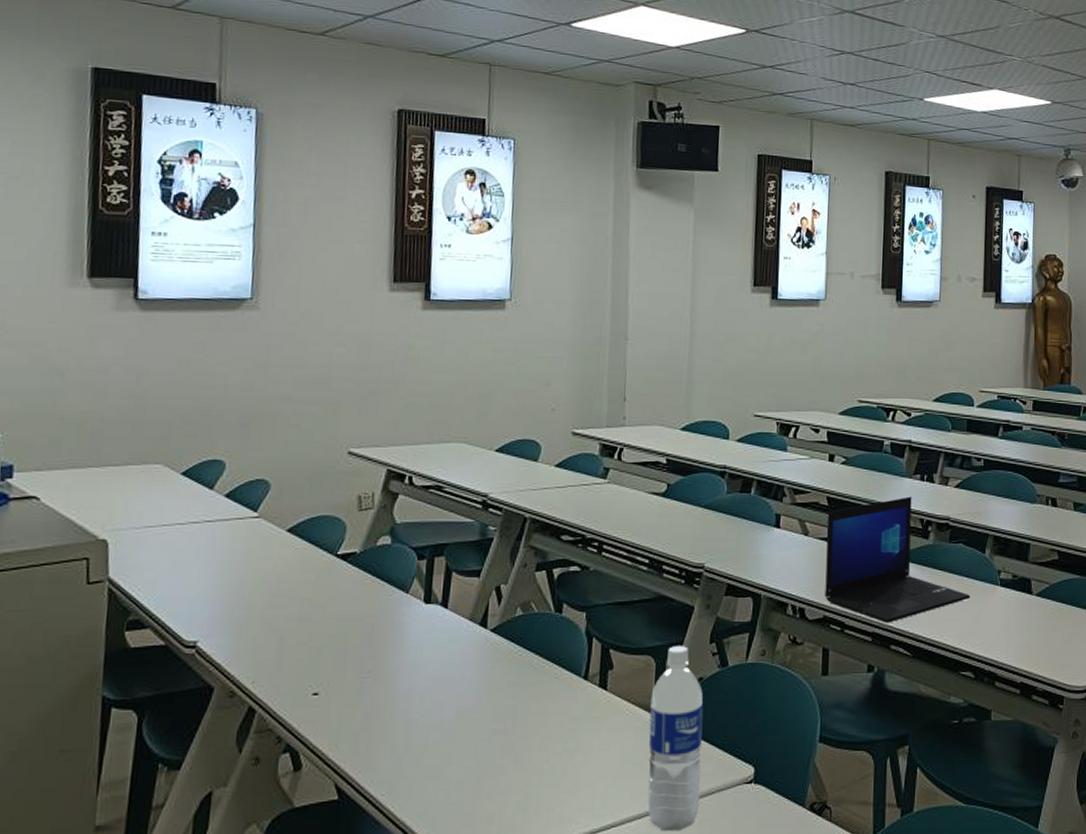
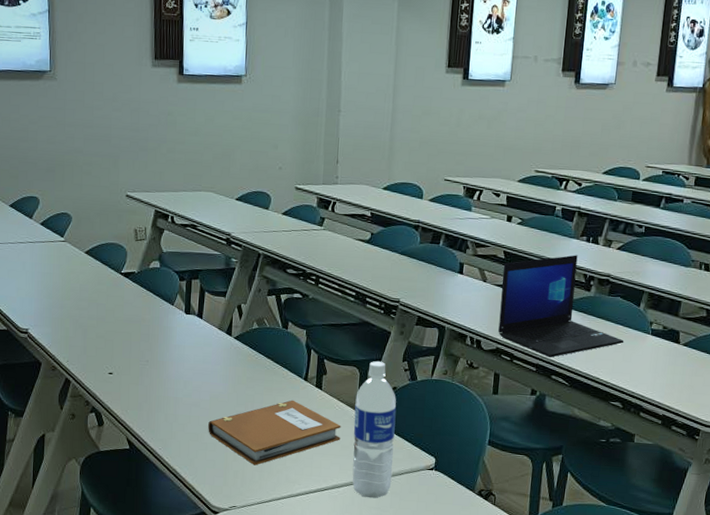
notebook: none [452,707,633,804] -> present [208,400,341,466]

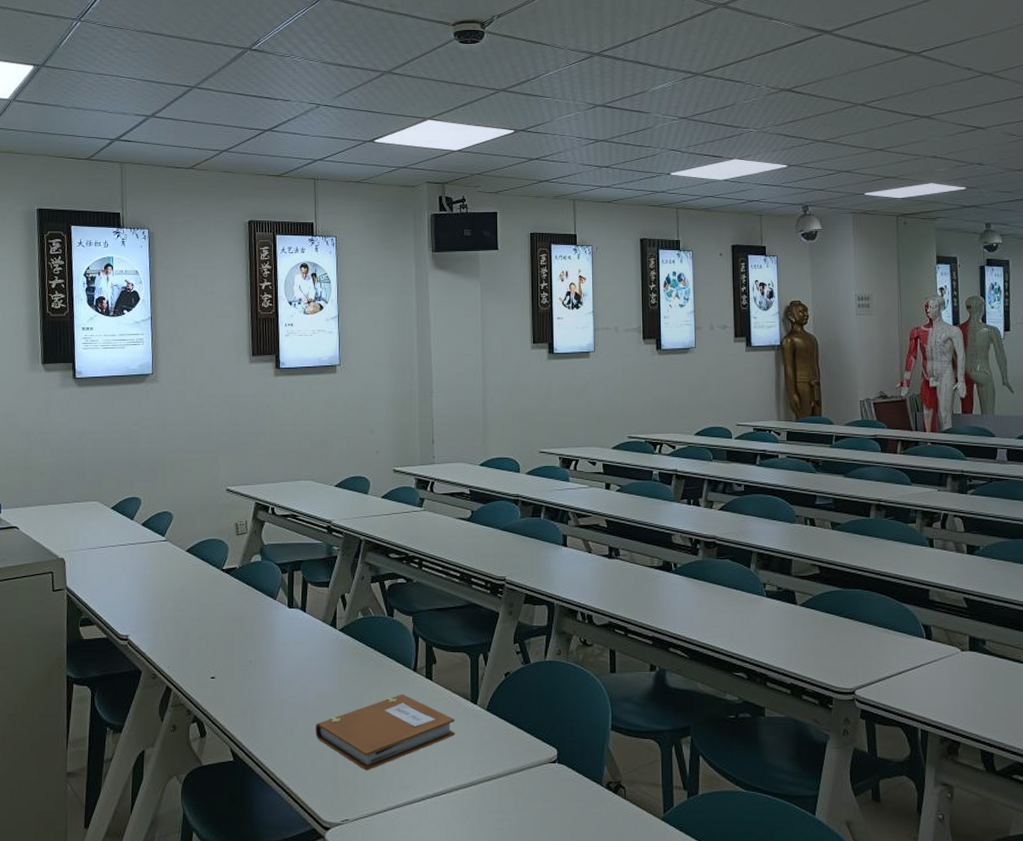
water bottle: present [352,361,397,499] -> none [468,645,513,800]
laptop: present [498,255,624,358] -> none [607,518,740,628]

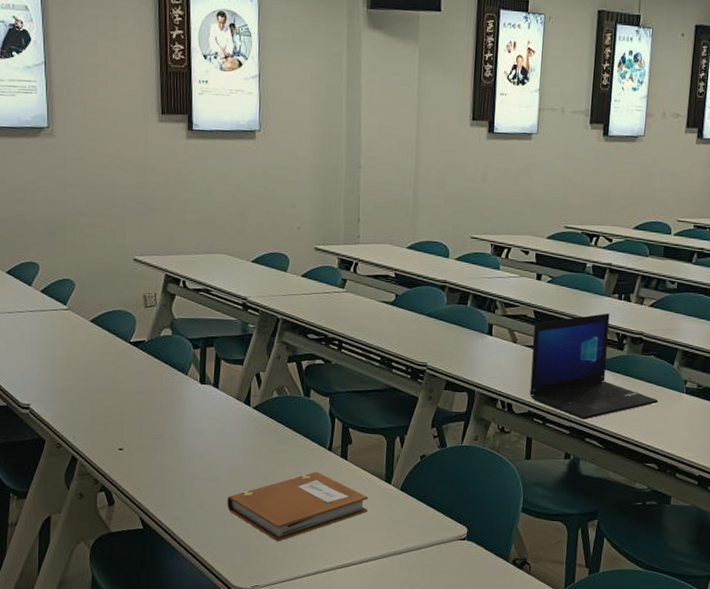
laptop: none [607,518,740,628] -> present [530,313,659,420]

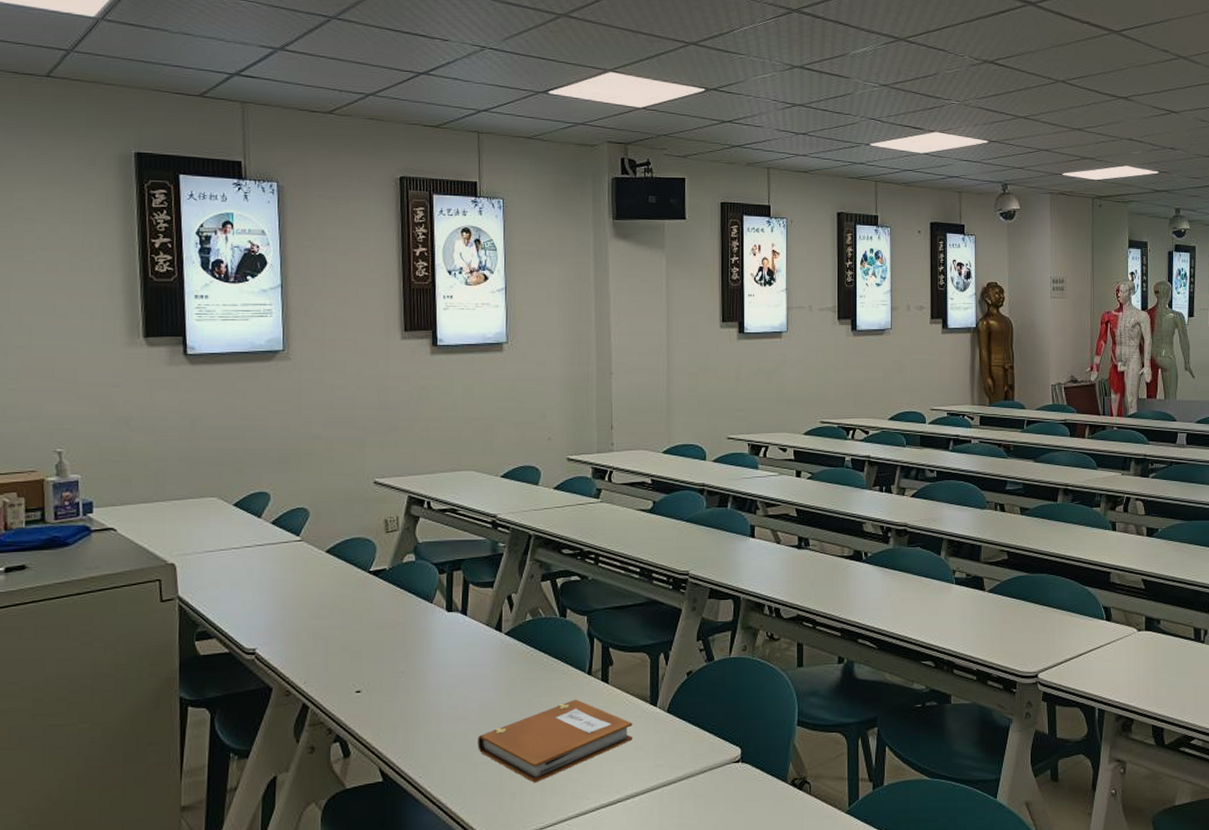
laptop: present [530,313,659,420] -> none [796,506,929,619]

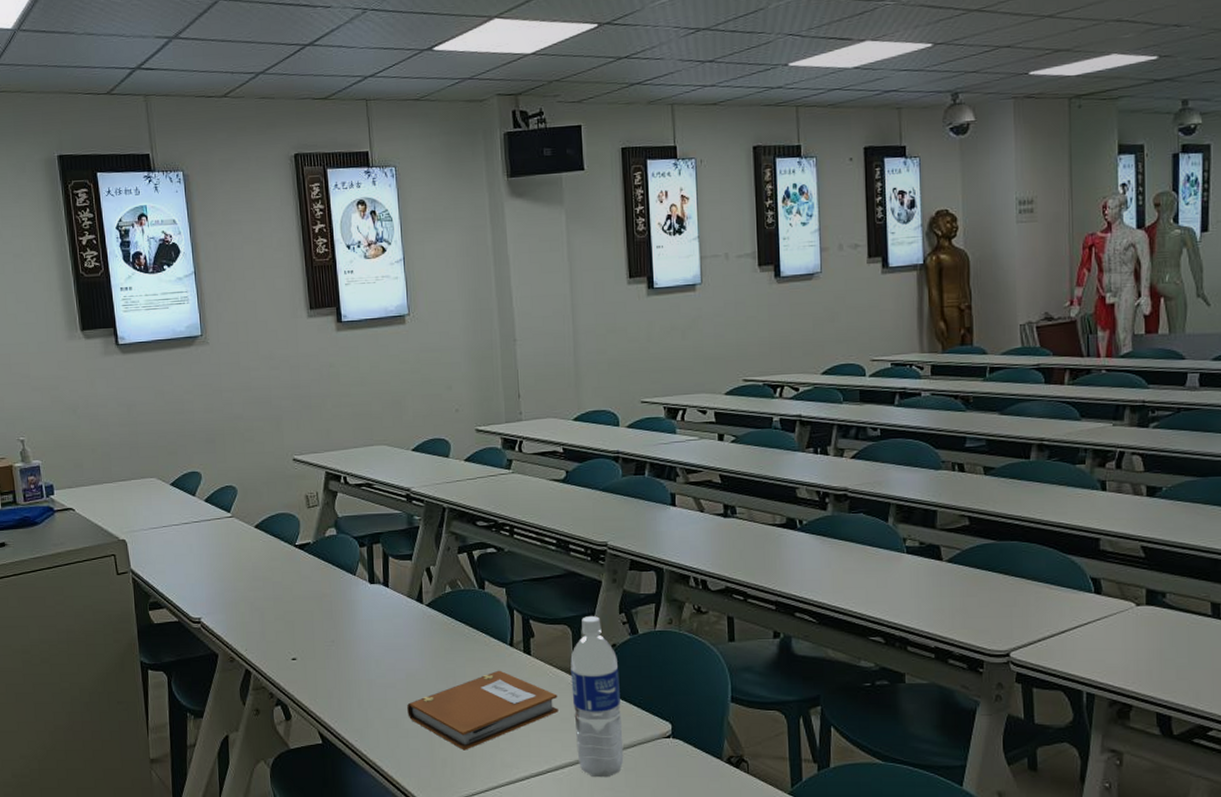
water bottle: none [647,644,695,805] -> present [570,616,624,778]

